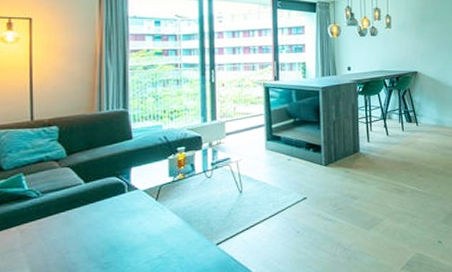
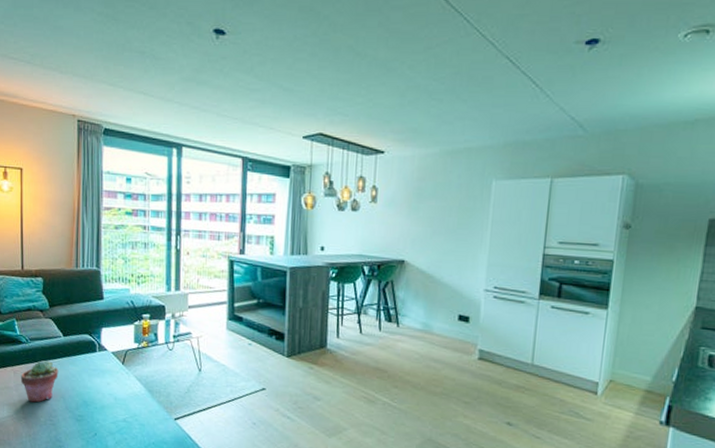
potted succulent: none [29,212,79,261] -> present [20,360,59,403]

